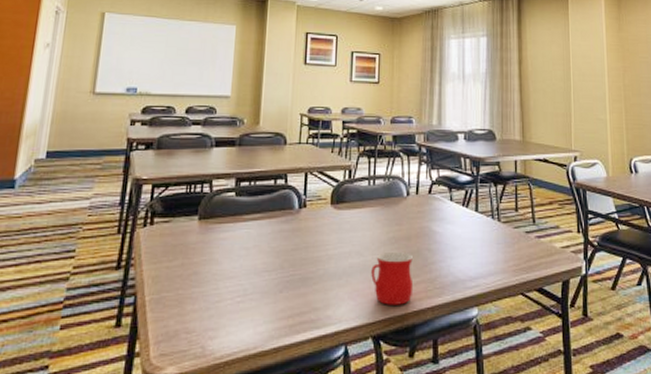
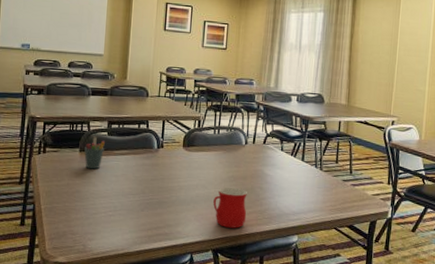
pen holder: none [204,198,232,242] -> present [84,136,105,169]

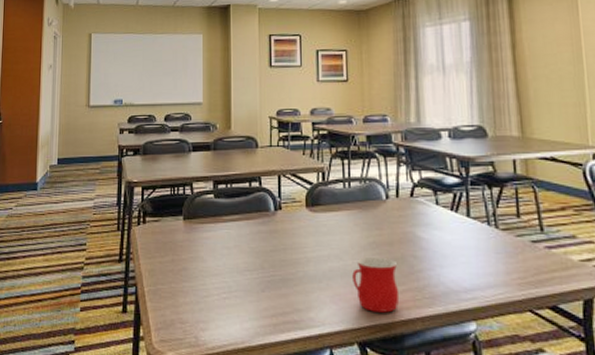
pen holder: present [84,136,105,169] -> none [189,200,211,241]

